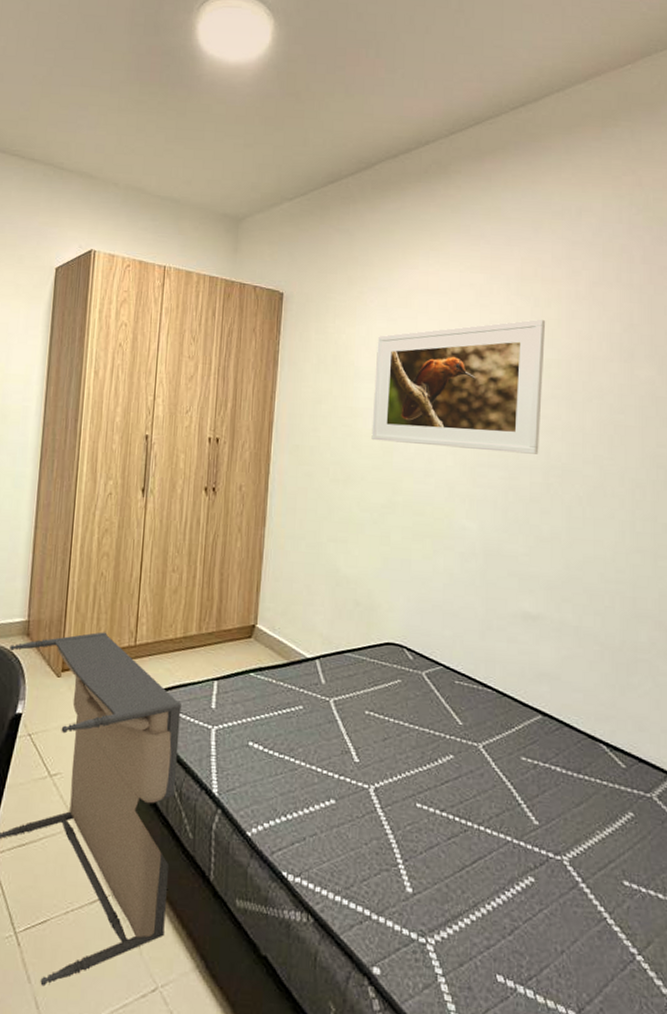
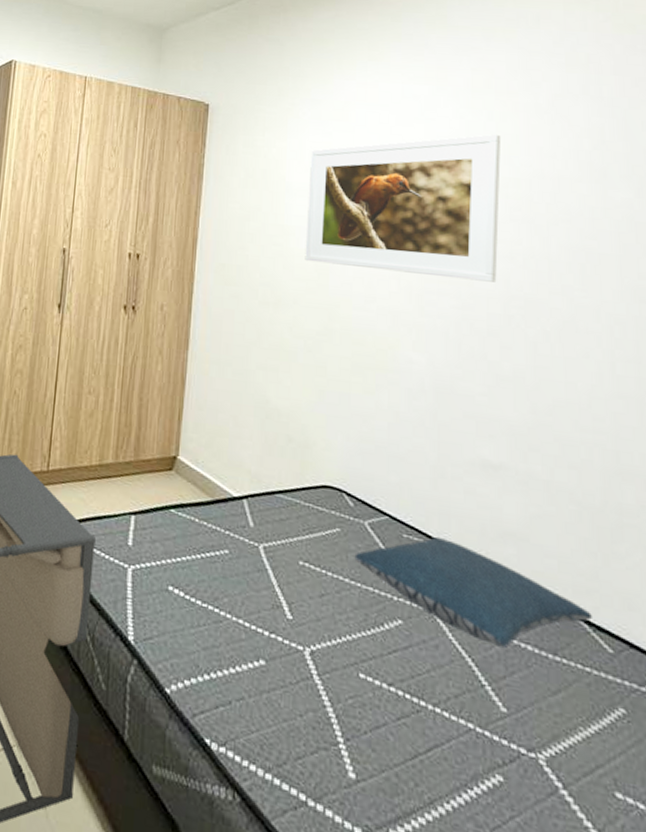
pillow: none [413,680,611,772] -> present [354,536,593,649]

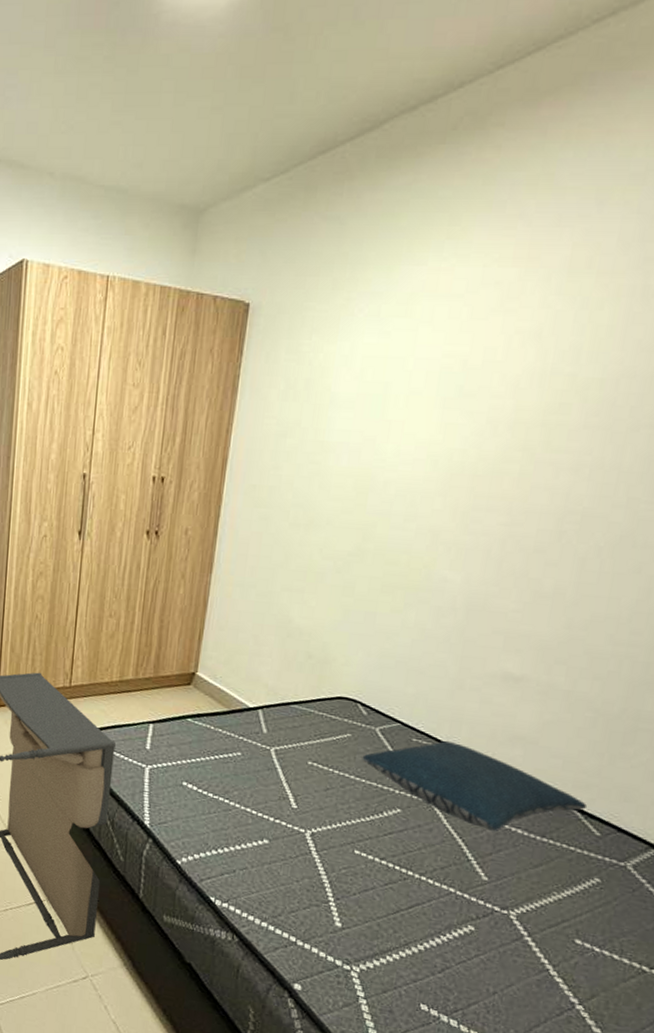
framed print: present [305,134,502,282] -> none [343,325,593,497]

